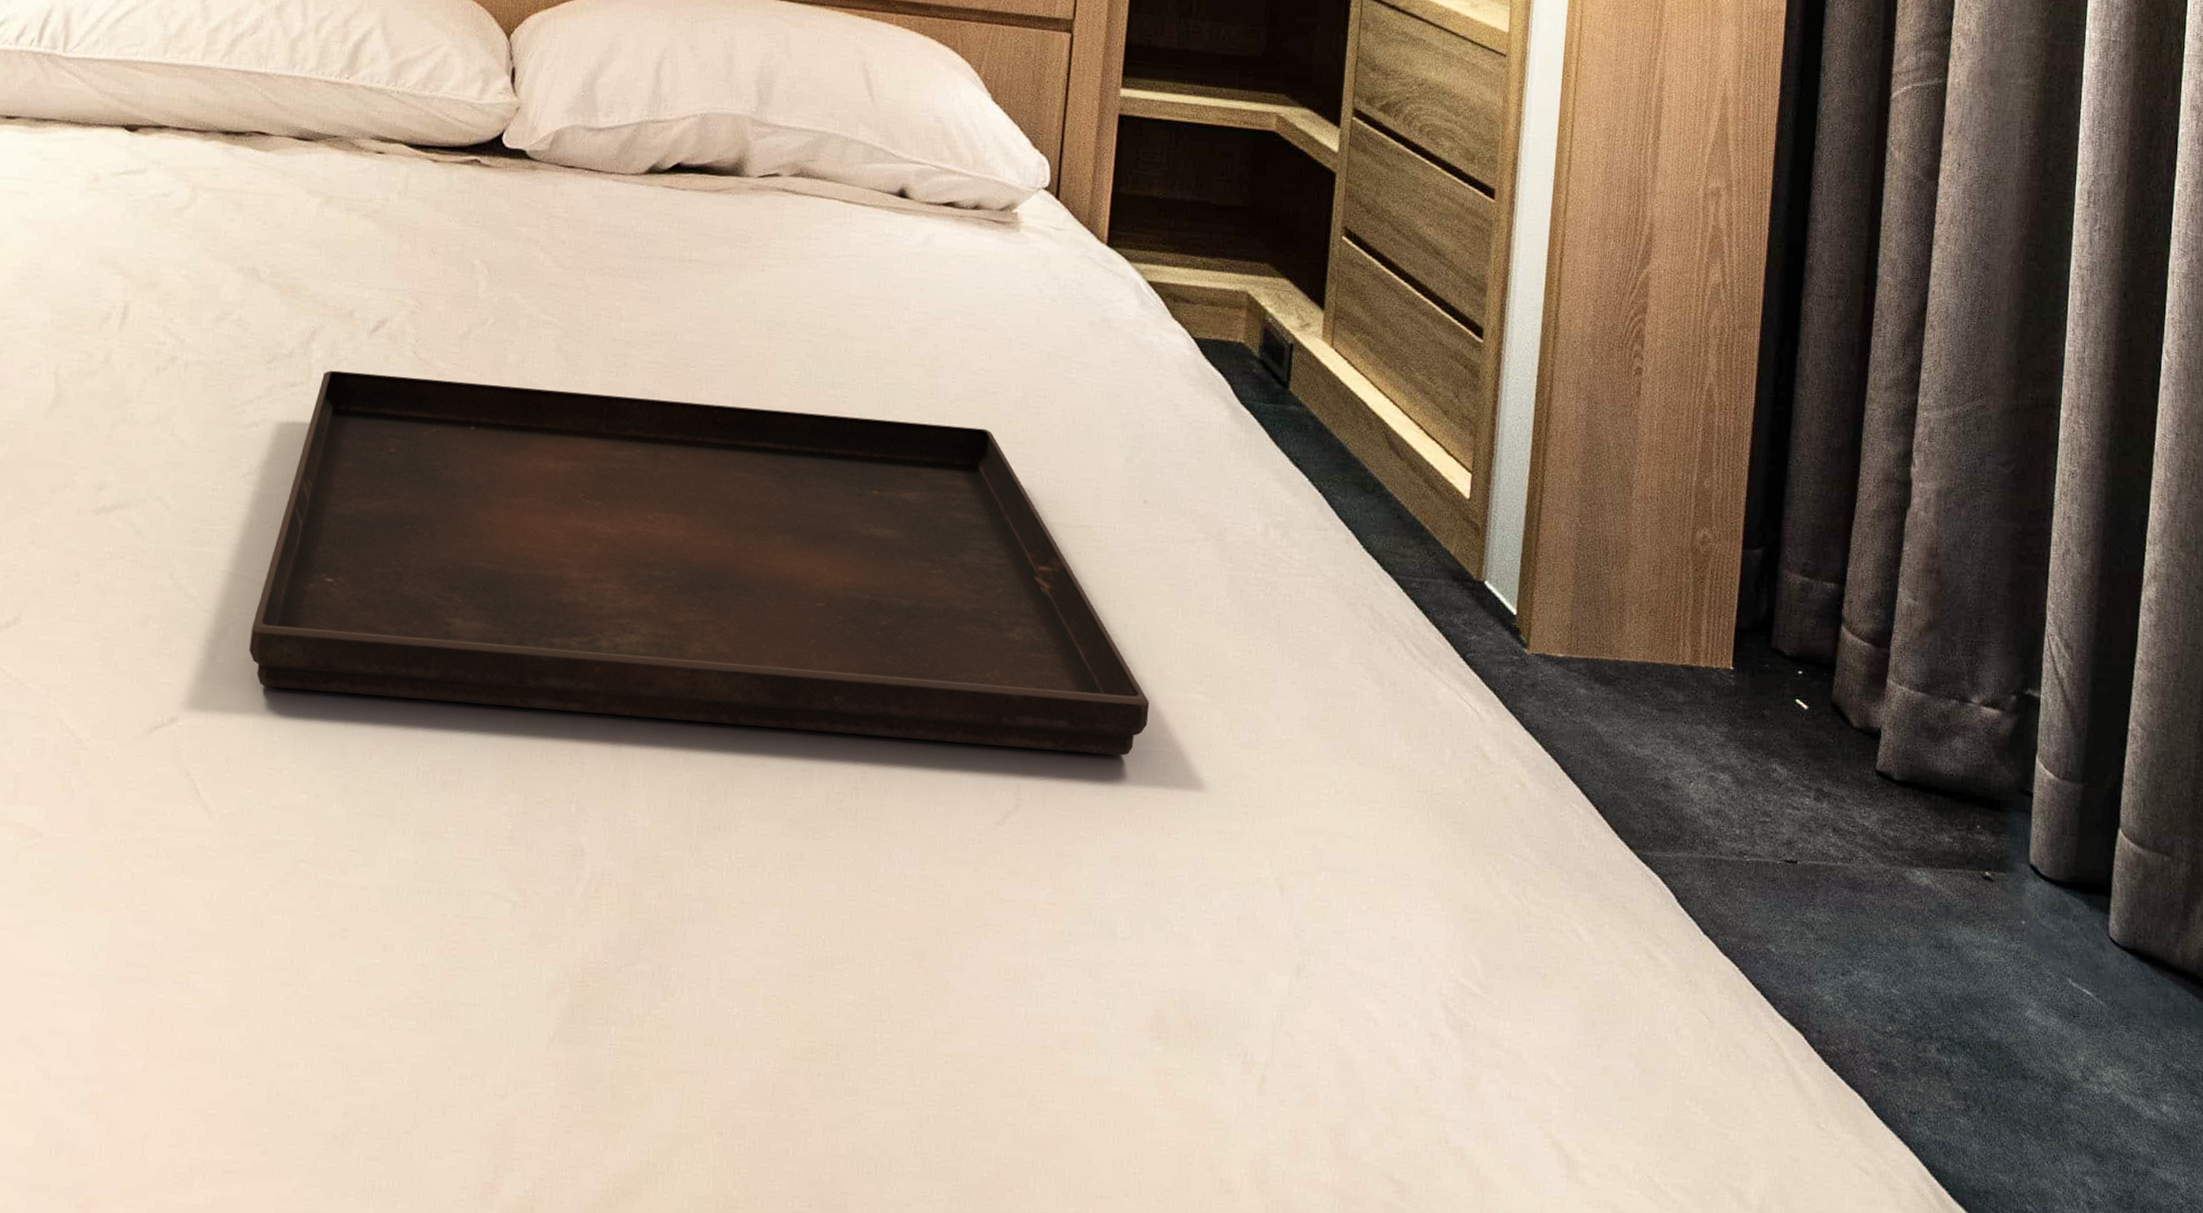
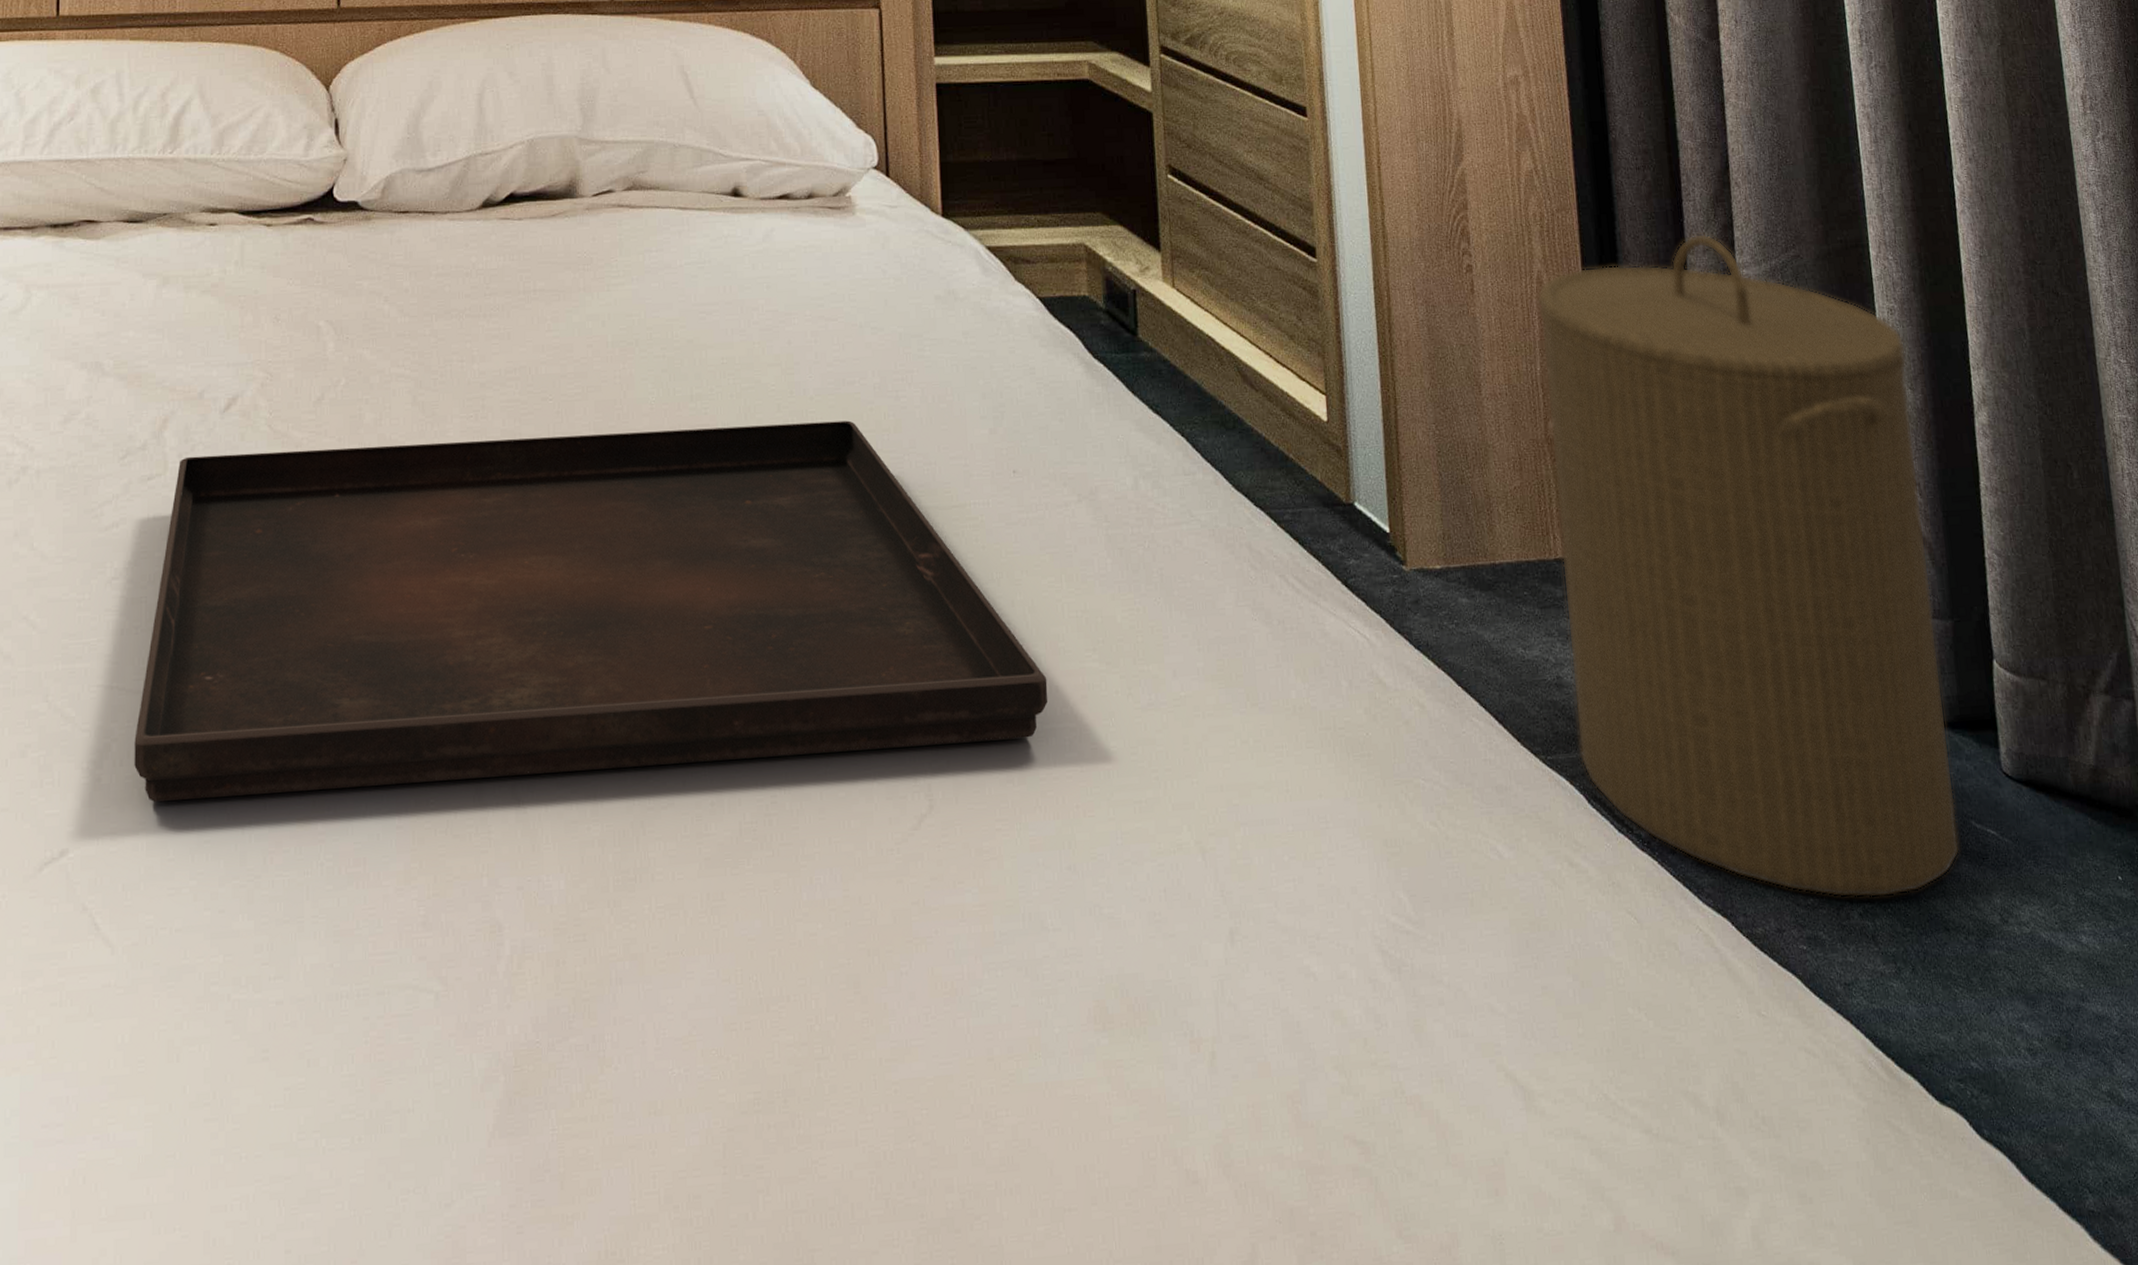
laundry hamper: none [1676,369,2082,1038] -> present [1537,233,1960,898]

